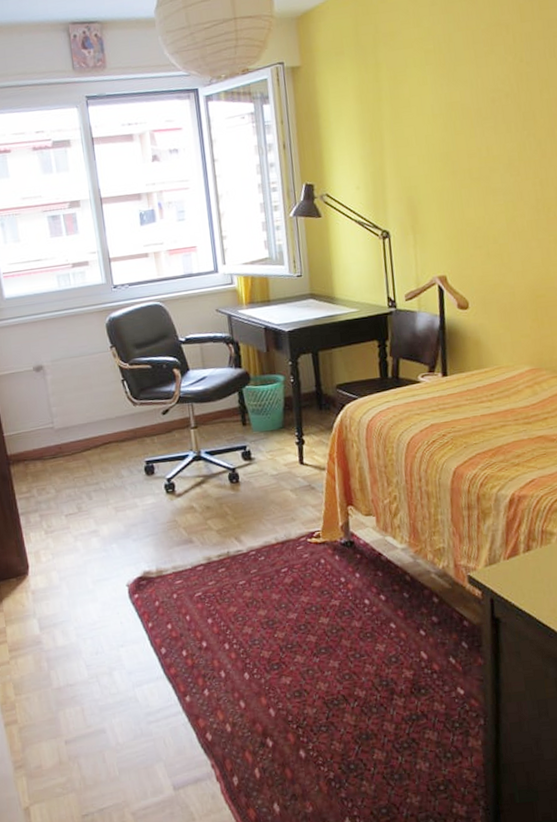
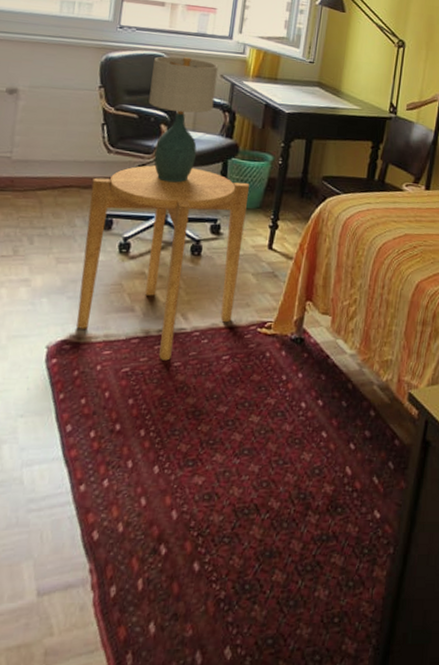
side table: none [127,402,282,582] -> present [76,165,250,361]
table lamp: none [152,299,217,421] -> present [148,56,219,183]

